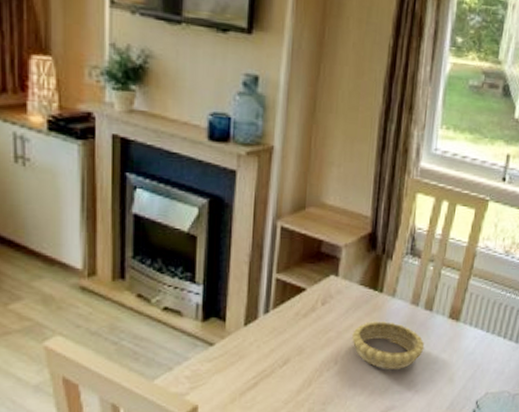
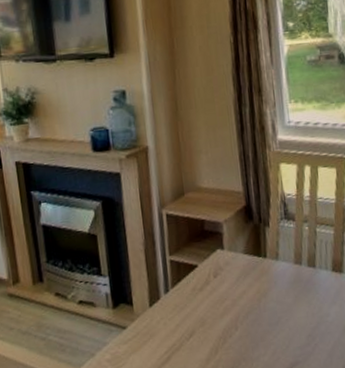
decorative bowl: present [352,320,425,369] -> none [246,283,315,328]

